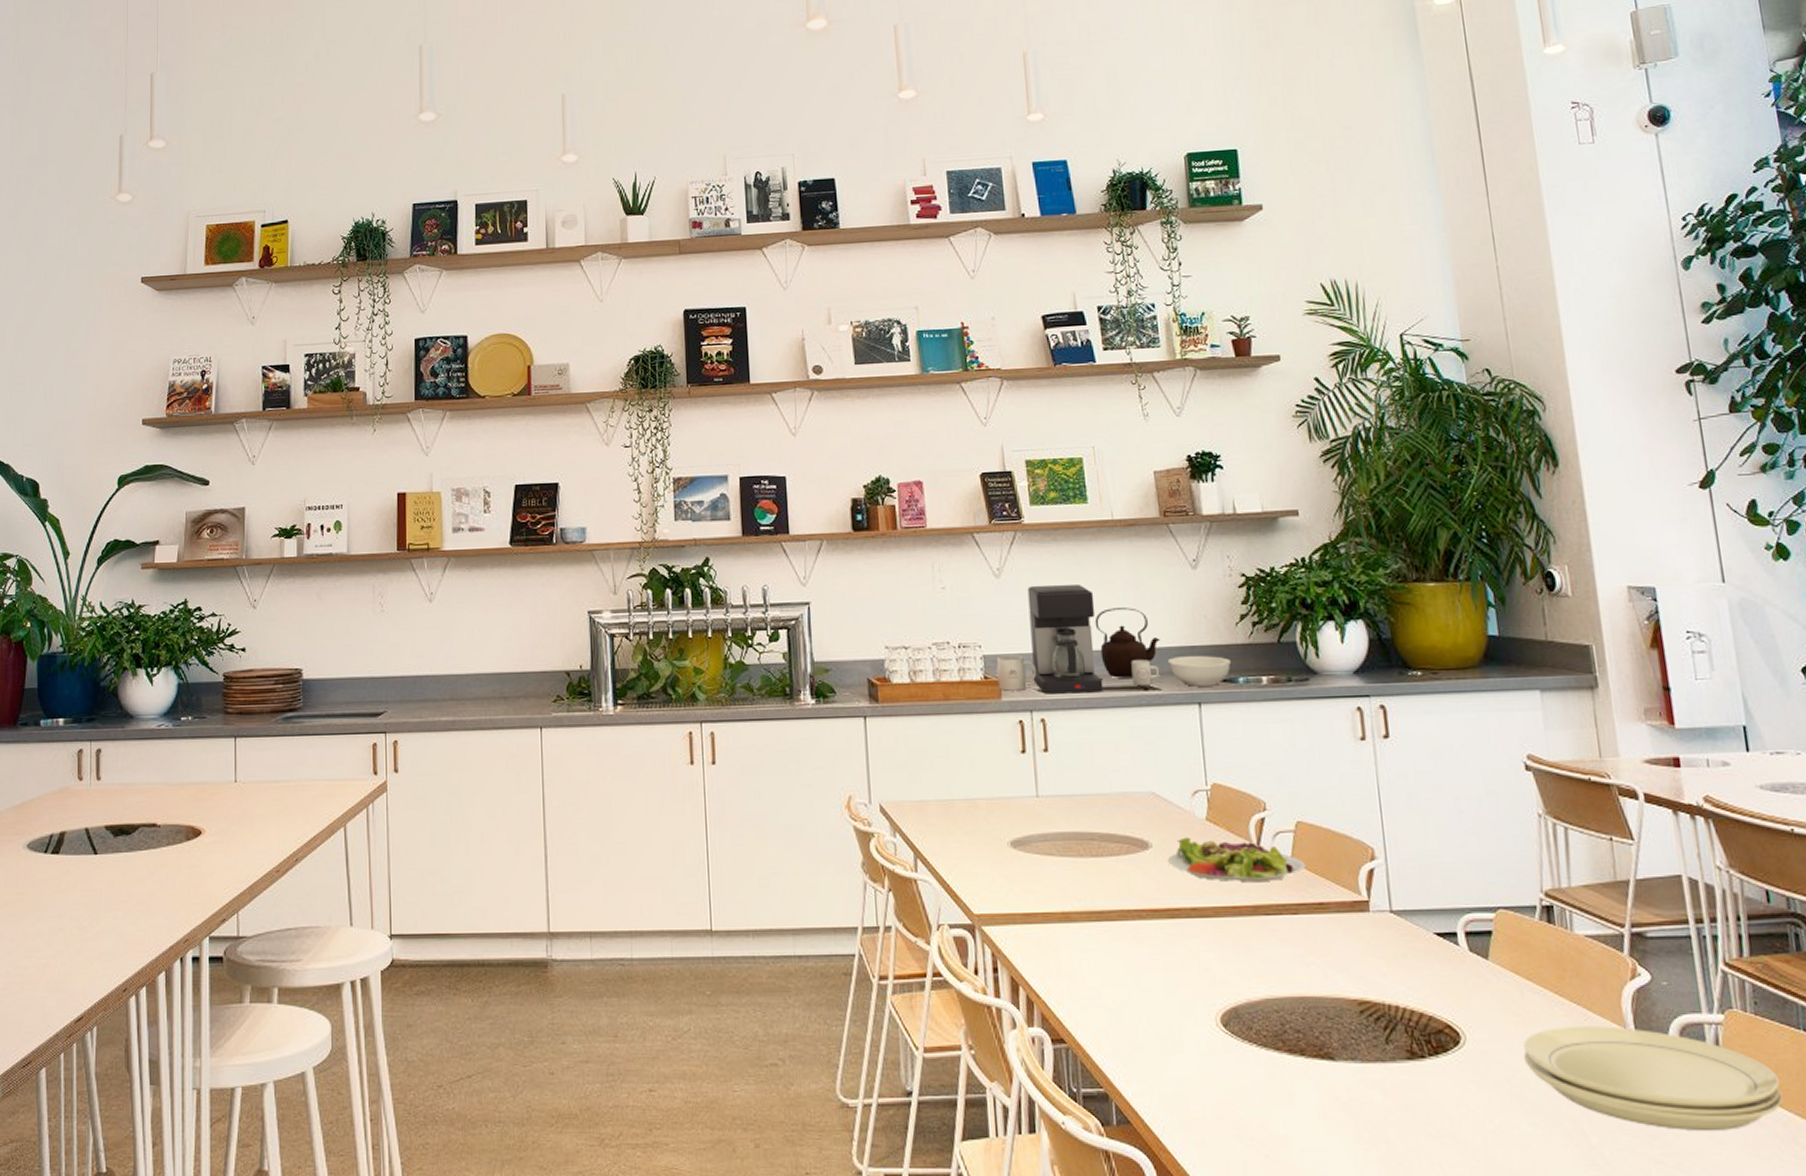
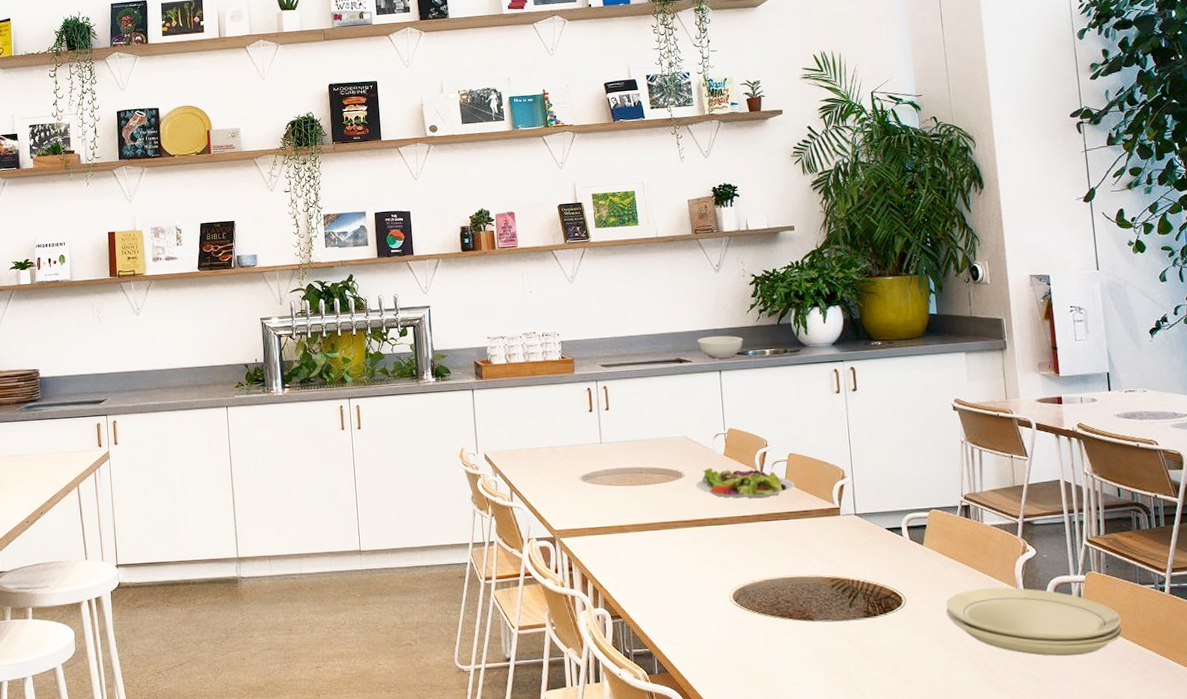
mug: present [996,655,1037,691] -> none [570,340,601,367]
coffee maker: present [1027,585,1104,694] -> none [593,286,650,368]
teapot: present [1094,607,1160,679] -> none [643,302,692,355]
mug: present [1131,660,1159,687] -> none [670,340,691,360]

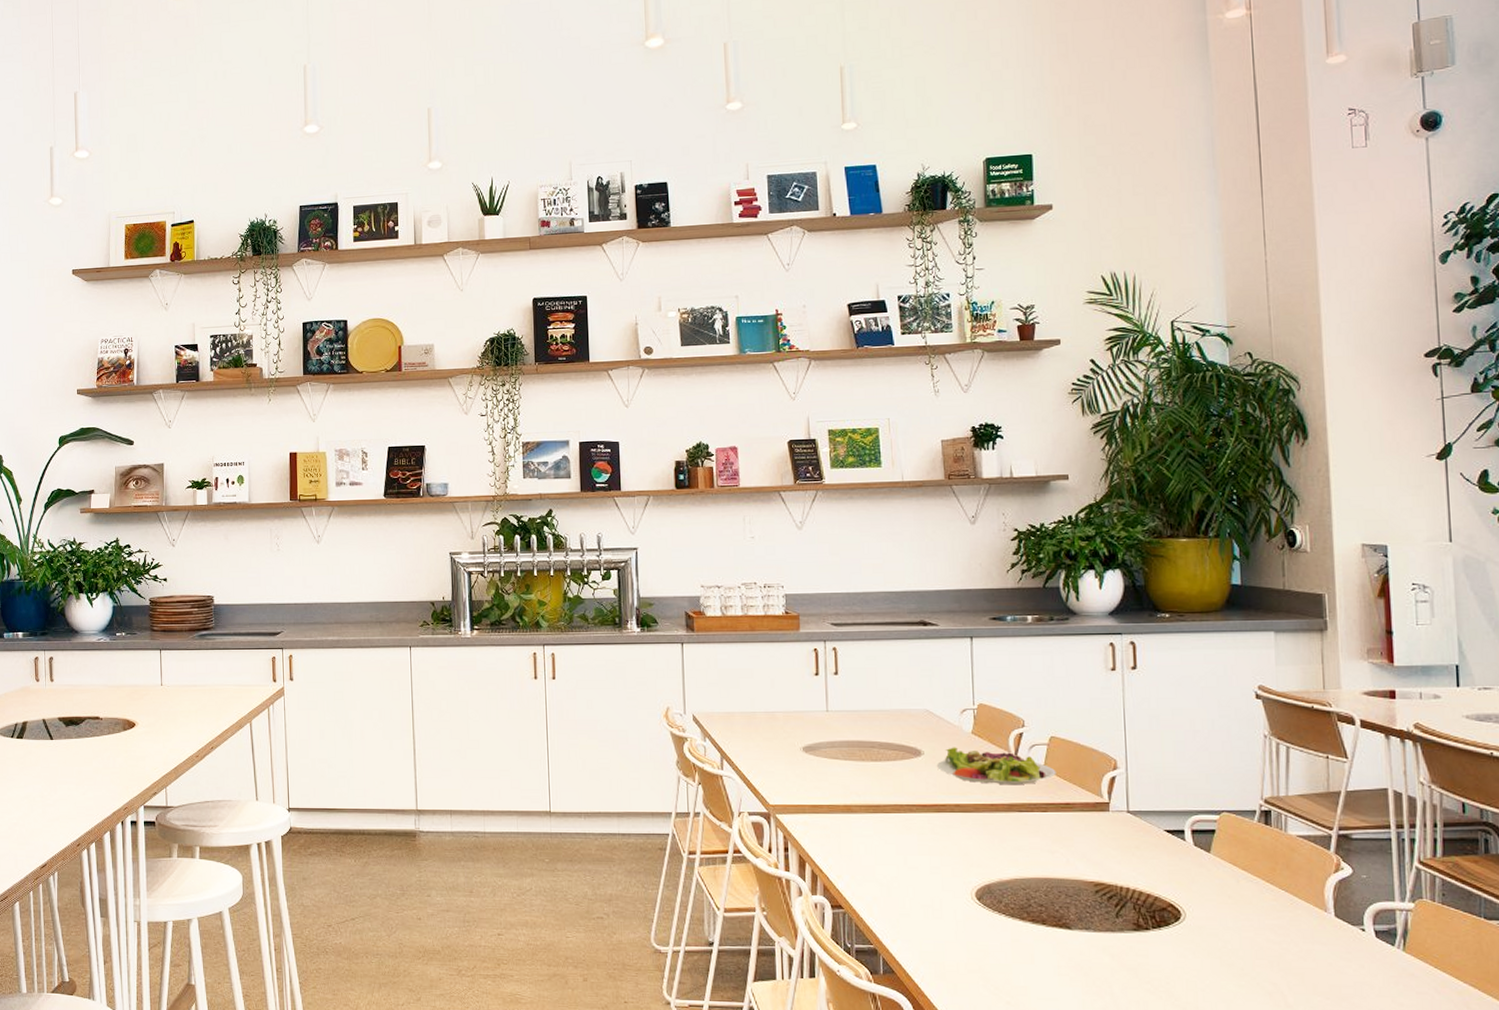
bowl: present [696,335,744,359] -> none [945,597,1002,623]
plate: present [945,587,1123,656] -> none [1234,908,1460,996]

